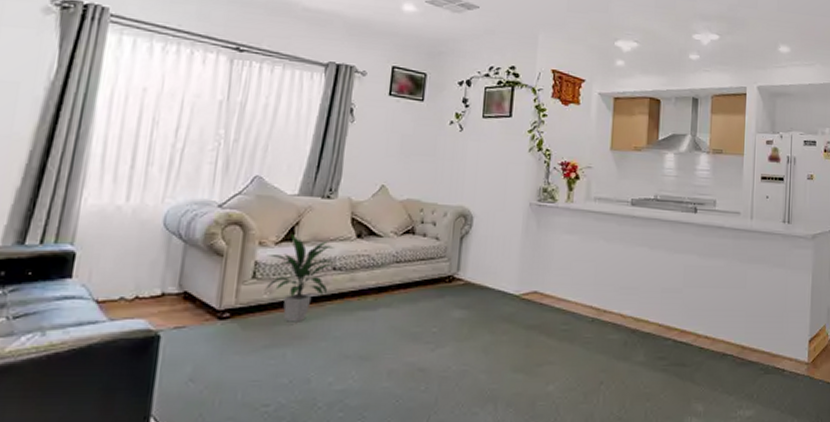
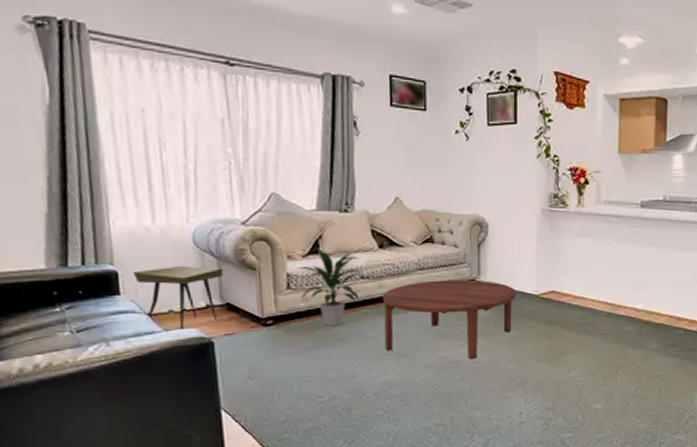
side table: none [91,248,188,321] -> present [132,265,223,330]
coffee table: none [347,274,496,366] -> present [383,279,516,359]

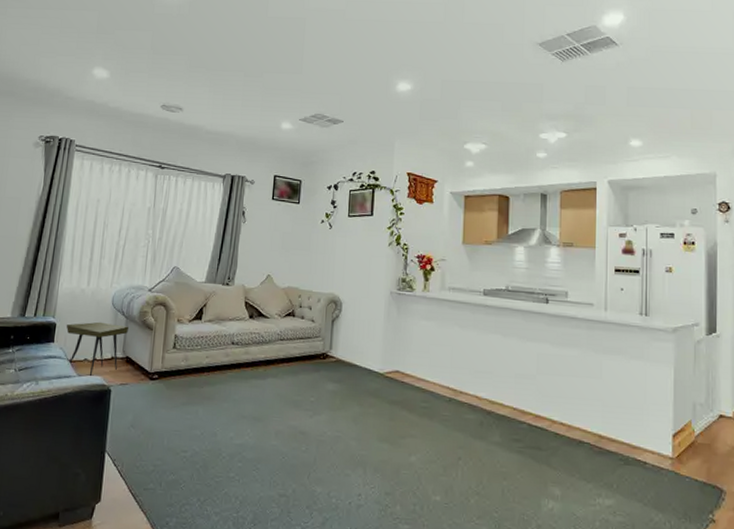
indoor plant: present [296,248,361,326] -> none [182,314,233,386]
coffee table: present [383,279,516,359] -> none [244,351,363,431]

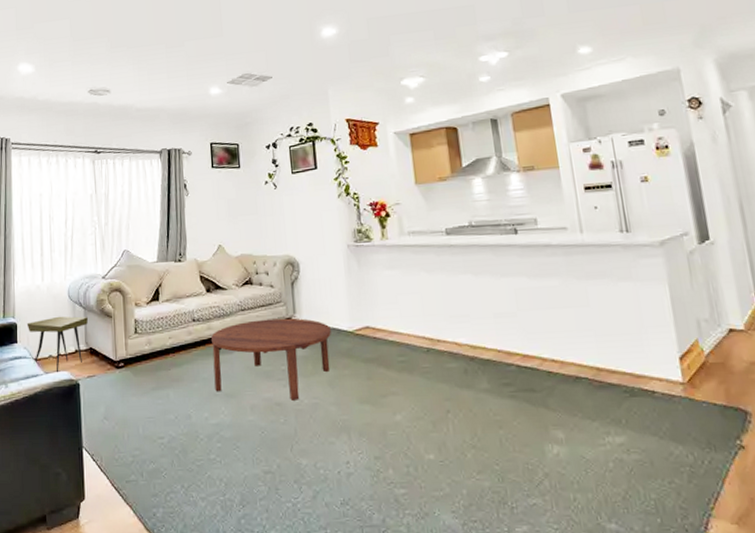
coffee table: none [244,351,363,431] -> present [211,318,331,400]

